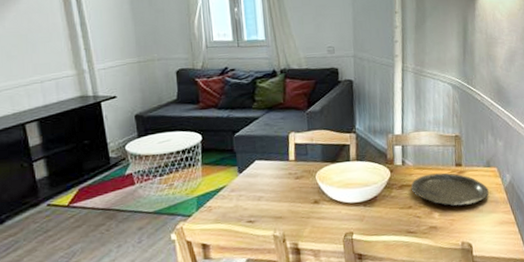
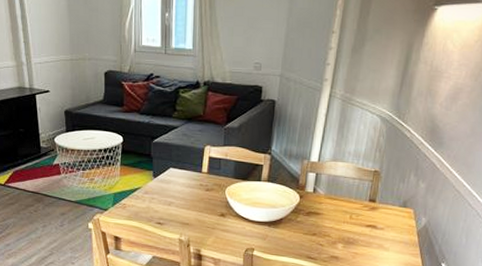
plate: present [411,173,489,206] -> none [318,205,399,242]

